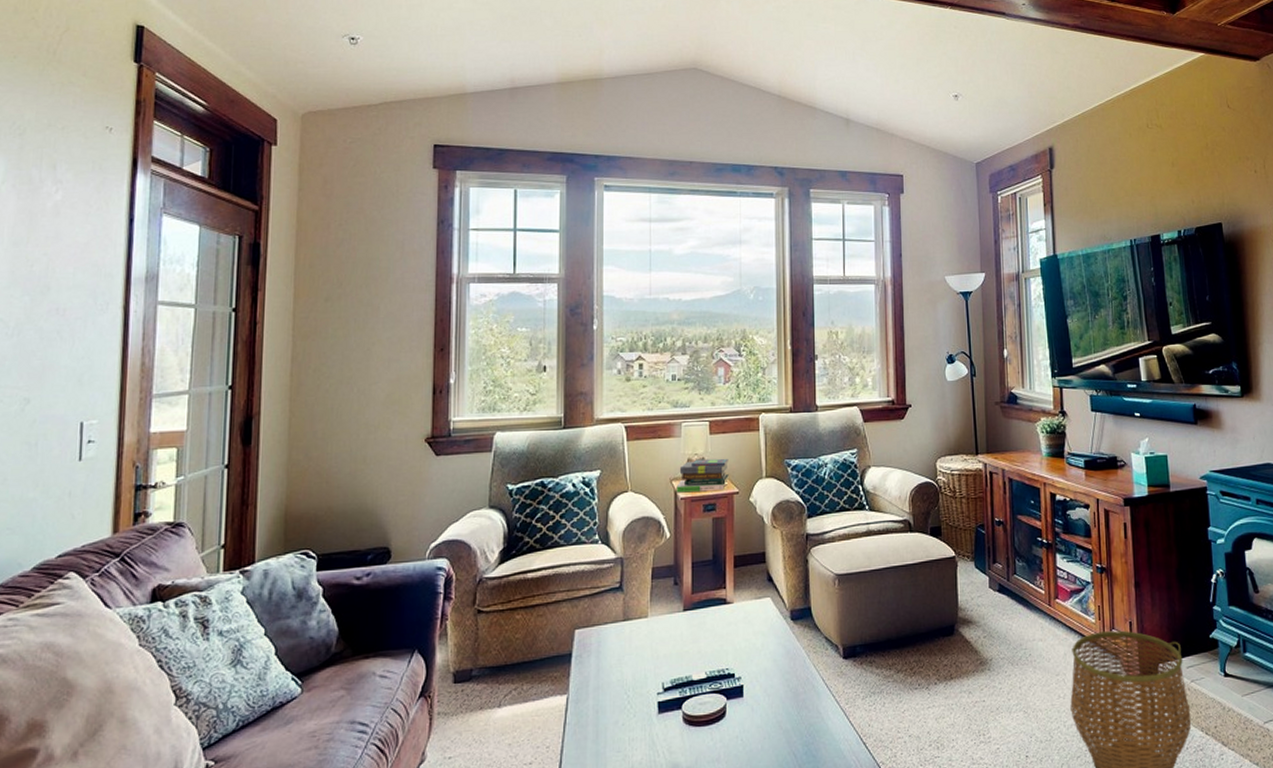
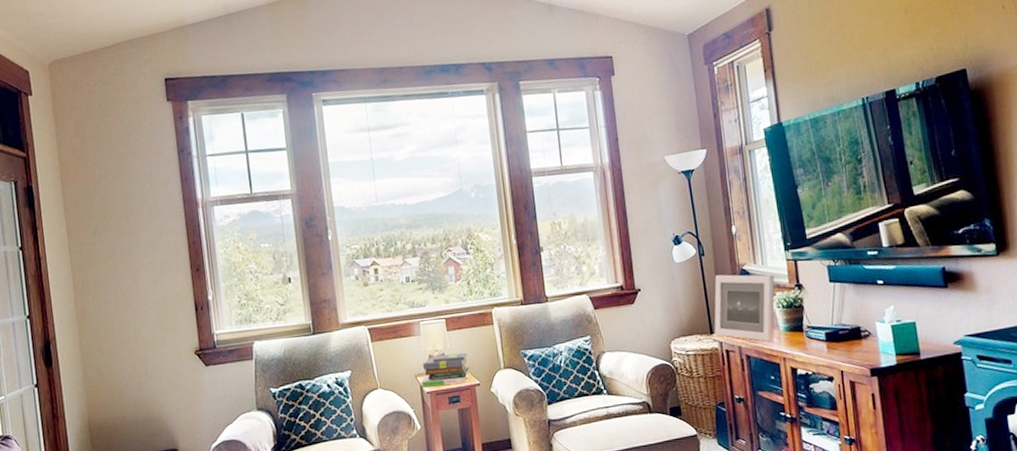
picture frame: none [980,396,1040,467] -> present [714,274,775,343]

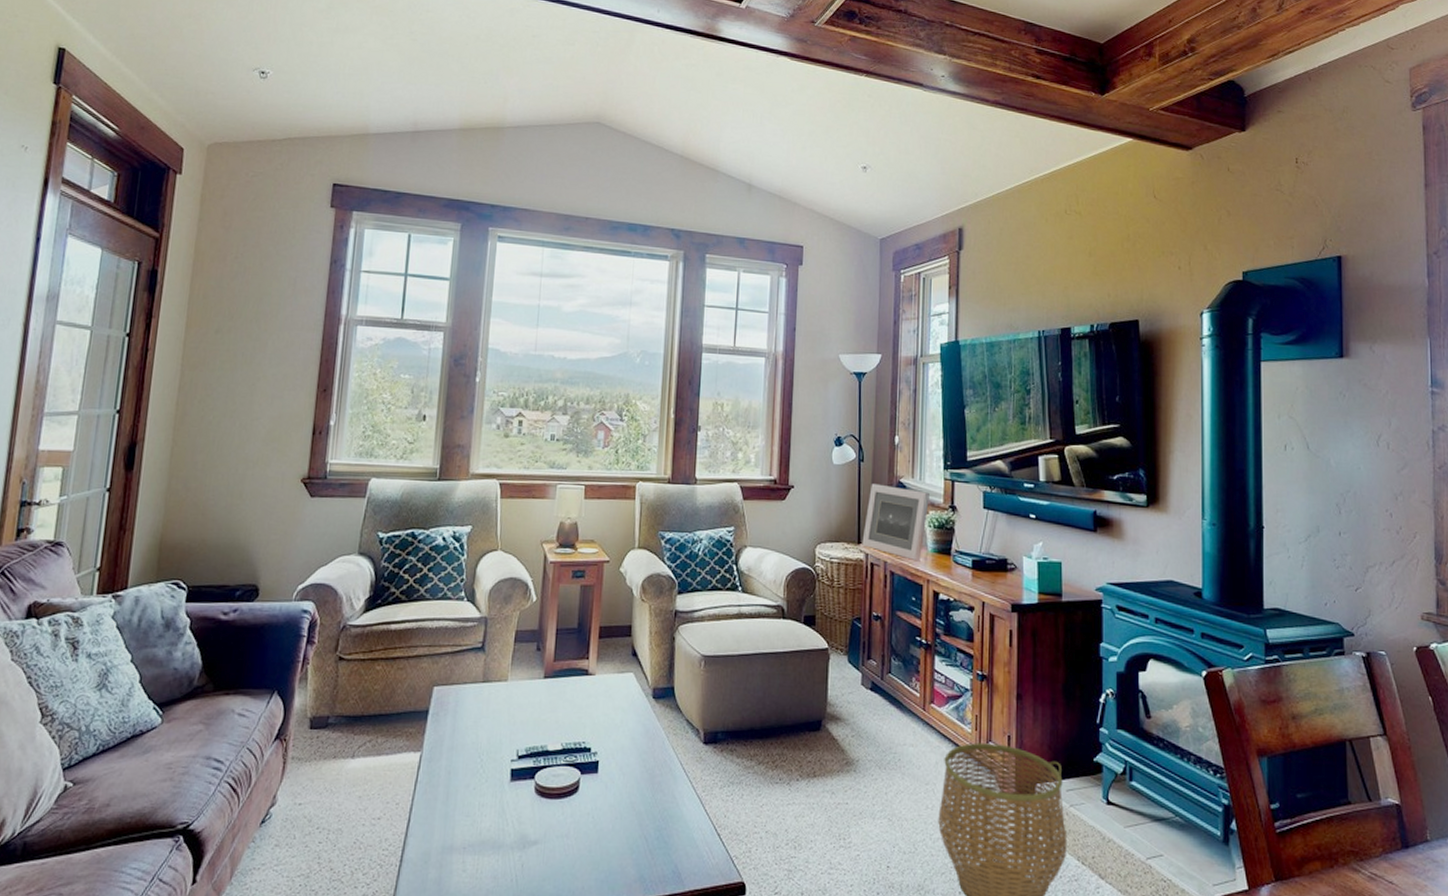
books: present [421,352,470,388] -> none [546,523,602,558]

